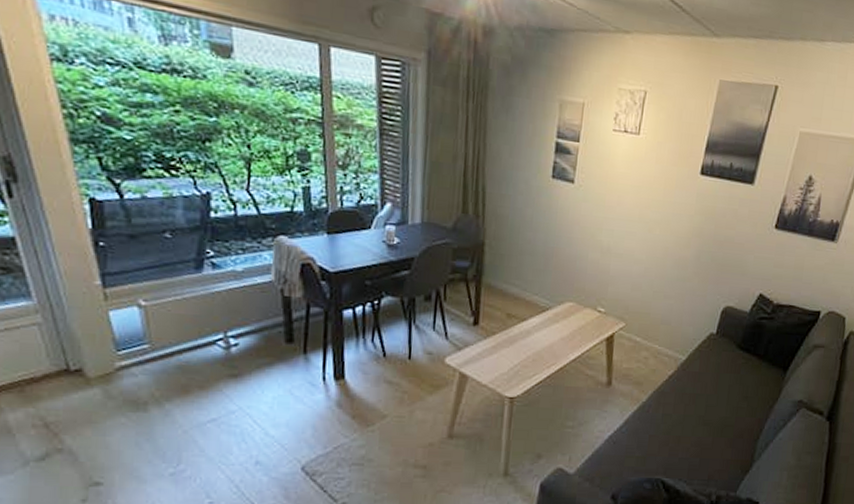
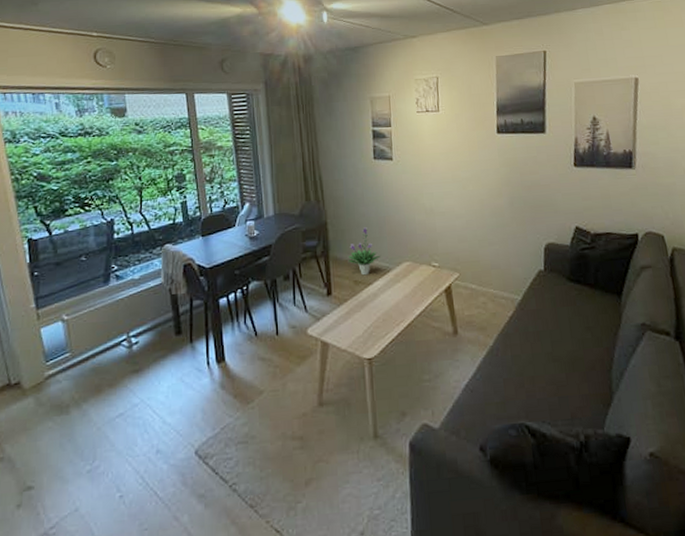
potted plant: none [504,256,541,310] -> present [349,227,381,276]

